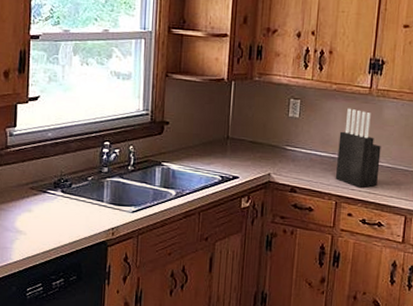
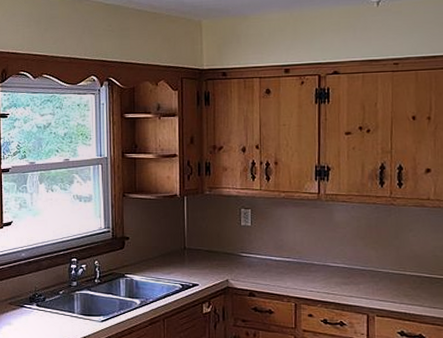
knife block: present [335,108,381,188] -> none [292,213,336,288]

